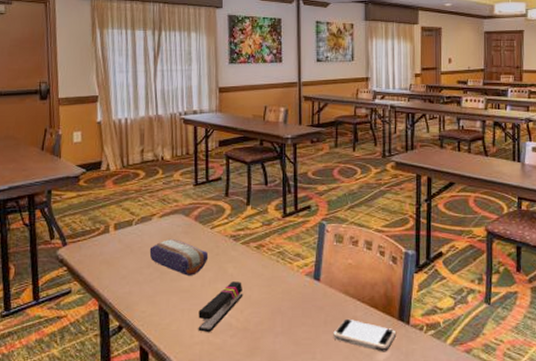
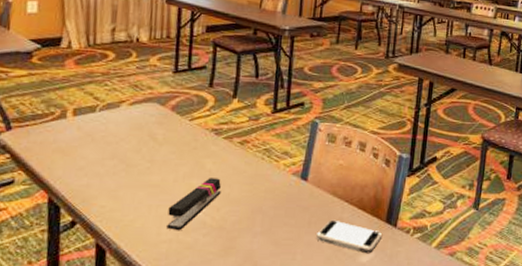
pencil case: present [149,238,209,276] -> none [114,128,185,170]

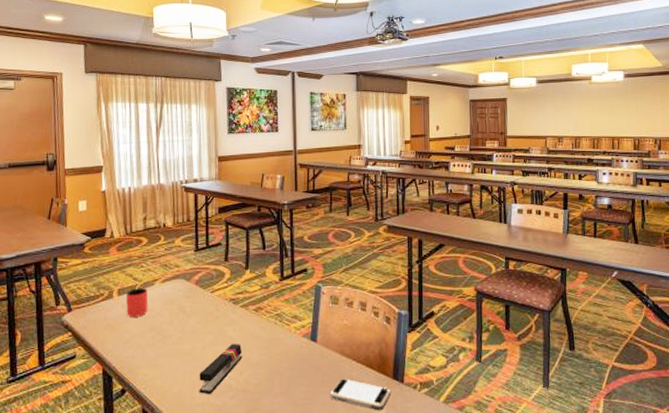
cup: none [82,109,112,142] -> present [126,288,148,317]

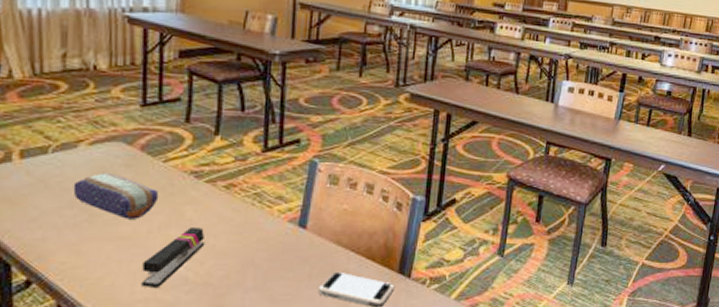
cup: present [126,288,148,317] -> none [33,150,68,189]
pencil case: none [151,302,209,339] -> present [73,172,159,219]

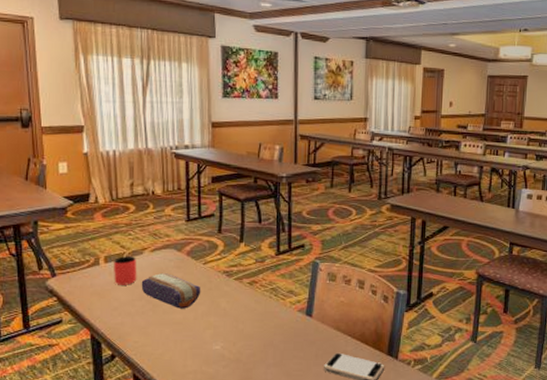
cup: none [33,150,68,189] -> present [114,256,137,285]
stapler: present [141,228,205,287] -> none [191,315,236,362]

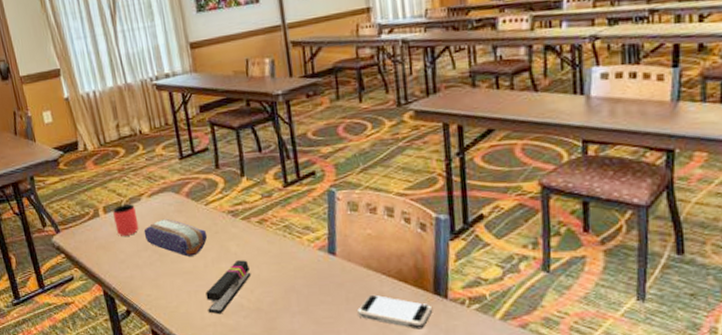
stapler: none [191,315,236,362] -> present [206,260,252,314]

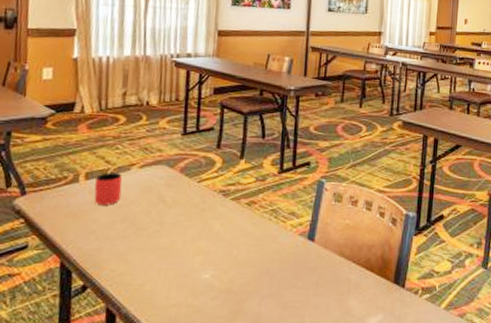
pencil case: present [143,218,208,257] -> none [124,191,193,232]
stapler: present [206,260,252,314] -> none [175,240,230,293]
smartphone: present [357,294,433,330] -> none [324,281,391,316]

